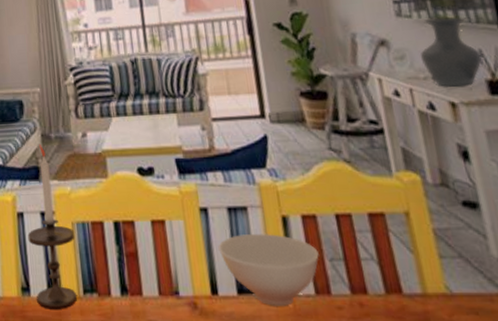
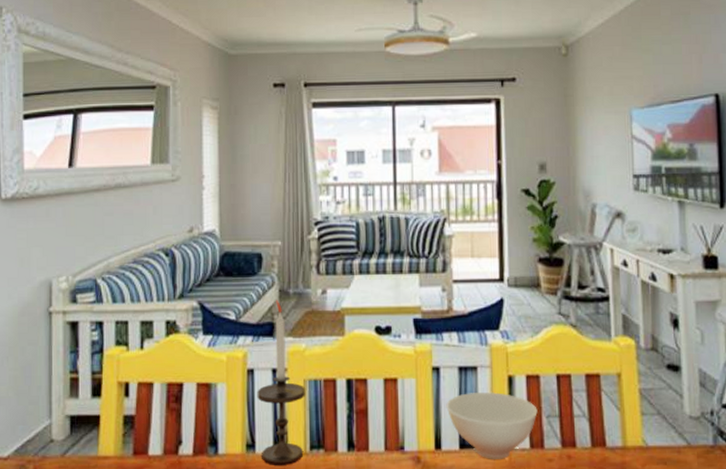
vase: present [420,17,482,88] -> none [650,194,701,261]

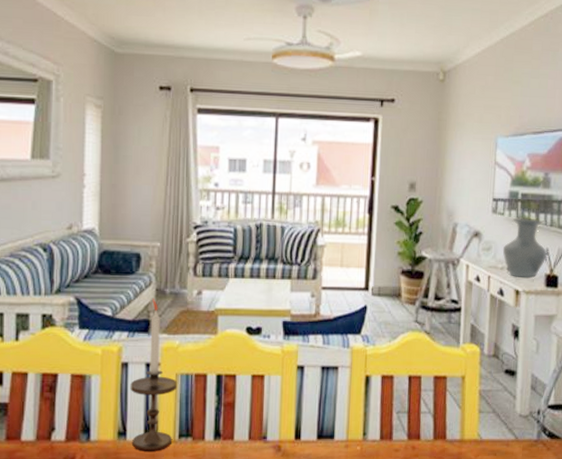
bowl: present [446,392,538,459] -> none [307,390,389,449]
vase: none [650,194,701,261] -> present [502,218,547,279]

